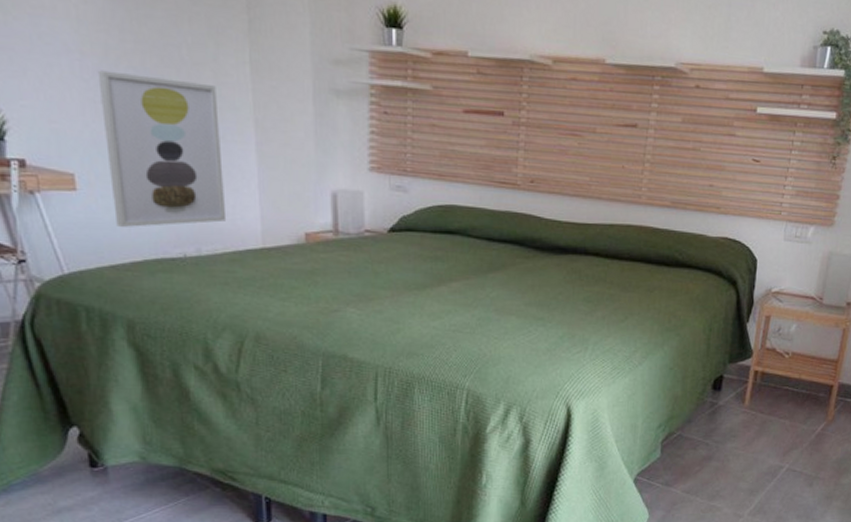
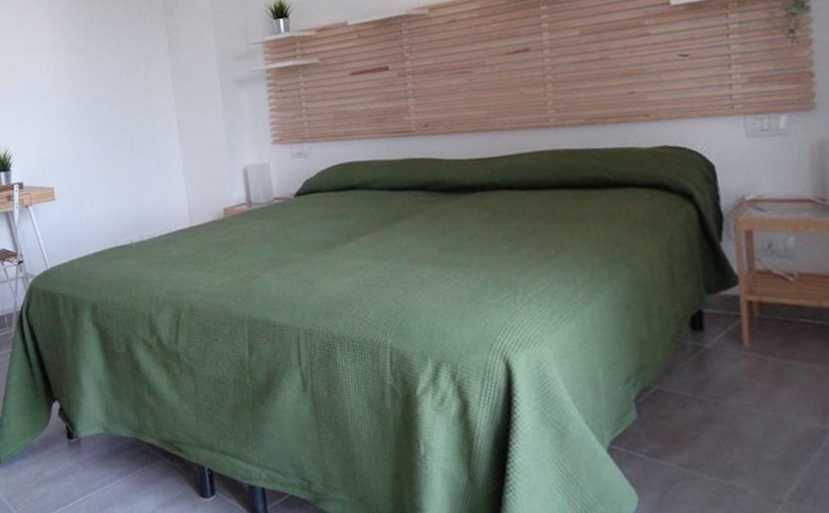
wall art: present [97,70,227,227] -> none [67,98,161,225]

